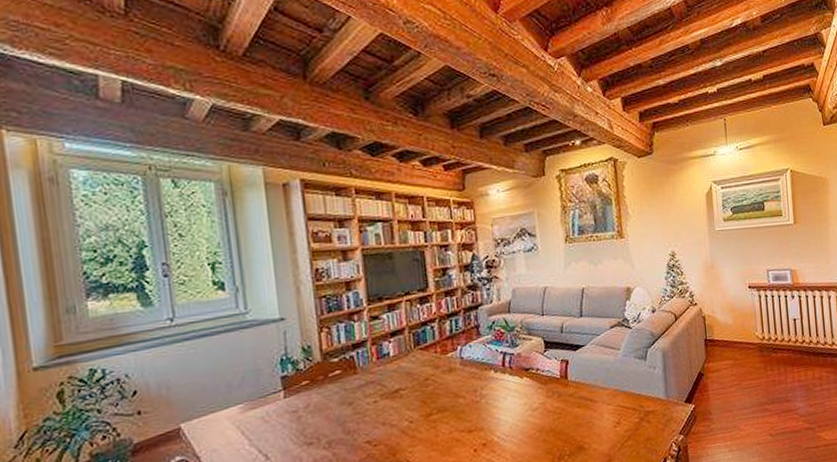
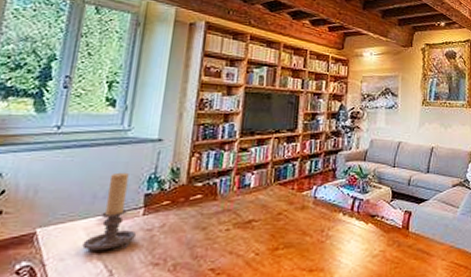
candle holder: none [231,357,283,439] -> present [82,172,137,251]

